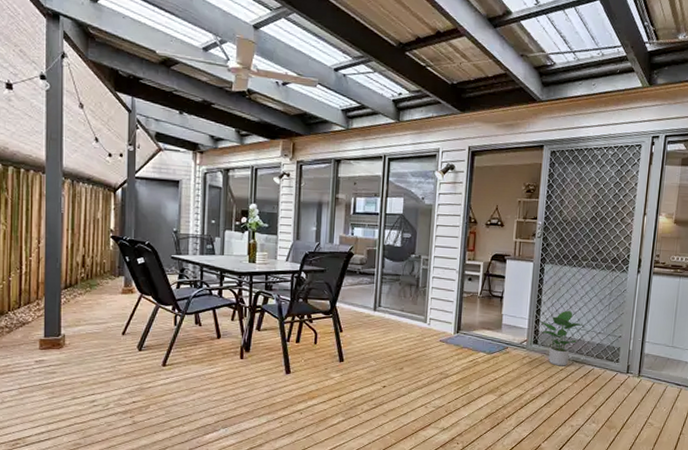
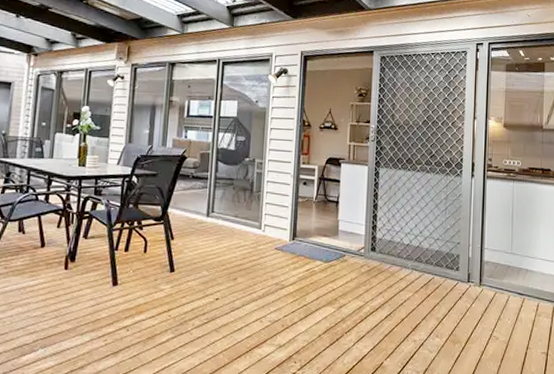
potted plant: present [539,310,584,366] -> none [376,215,421,275]

